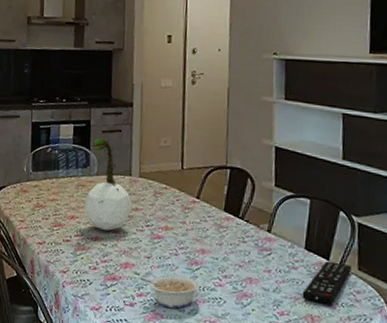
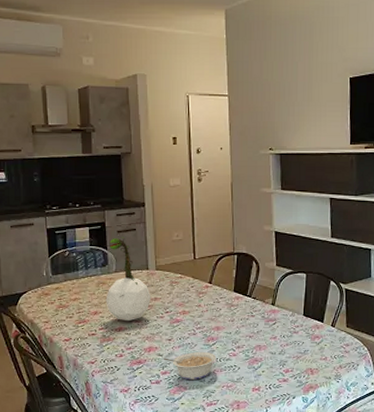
remote control: present [302,260,351,305] -> none [302,323,341,358]

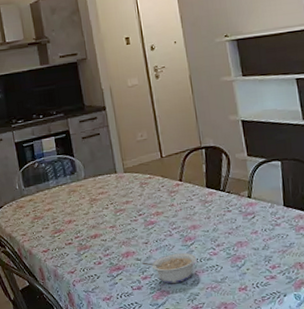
plant: present [102,237,154,321] -> none [73,143,124,227]

